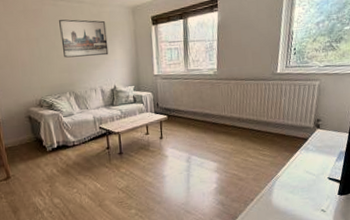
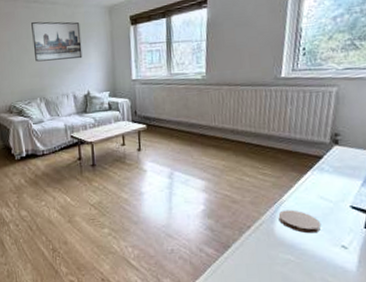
coaster: none [274,183,307,202] -> present [278,209,322,234]

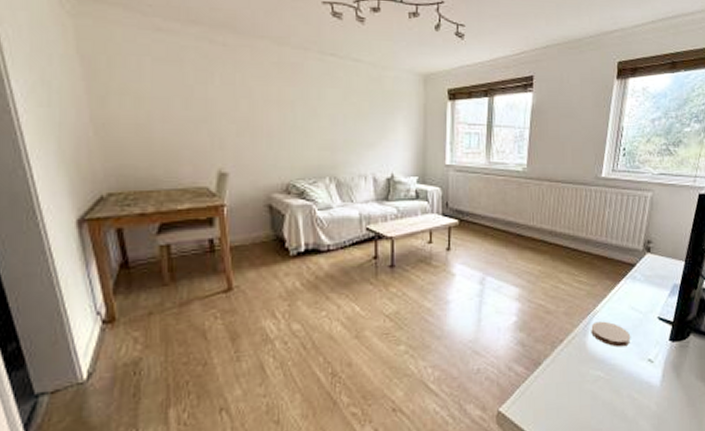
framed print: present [31,21,83,62] -> none [325,80,388,133]

